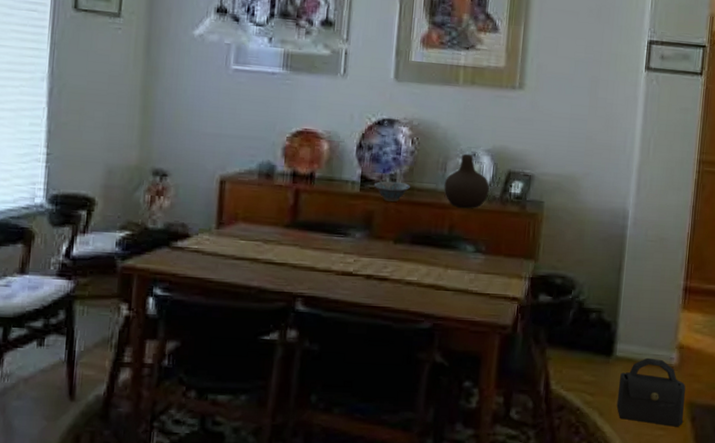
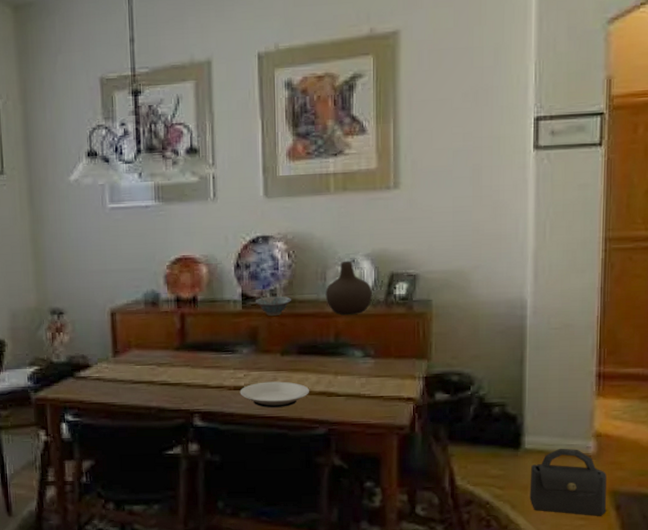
plate: none [347,269,418,298] -> present [240,381,309,408]

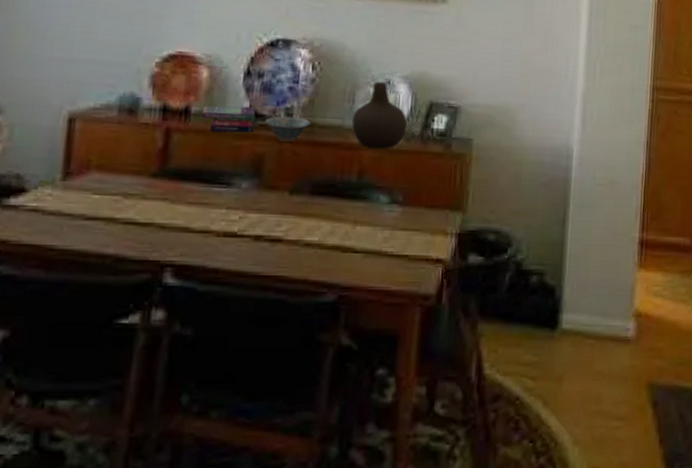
books: none [207,291,248,313] -> present [203,105,256,133]
plate: present [240,381,309,408] -> none [230,228,320,264]
handbag: present [529,448,607,516] -> none [563,329,645,415]

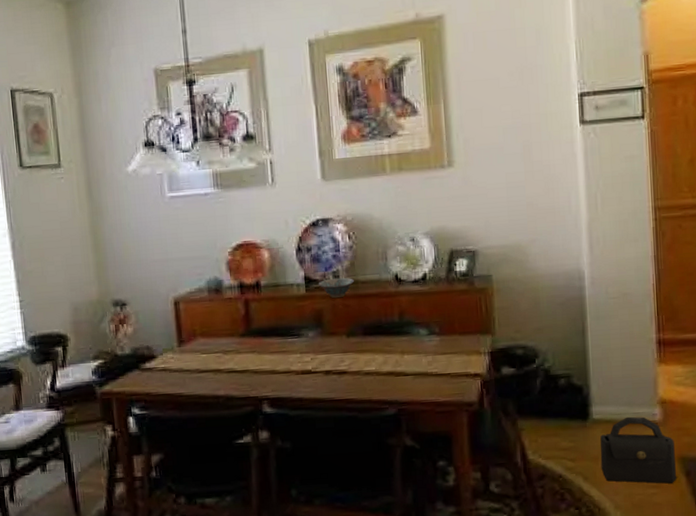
books: present [203,105,256,133] -> none [270,274,311,297]
vase: present [351,81,408,149] -> none [387,239,434,294]
handbag: none [563,329,645,415] -> present [600,416,677,484]

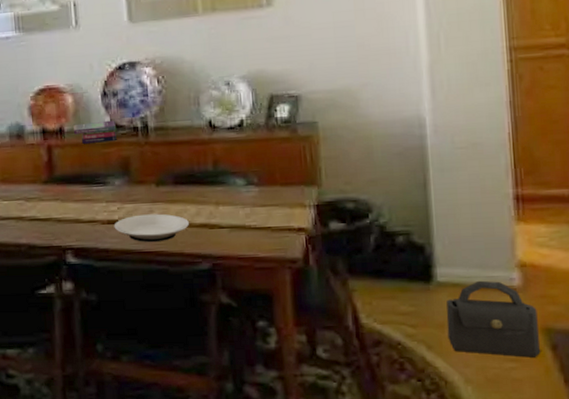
books: none [270,274,311,297] -> present [74,120,117,144]
plate: none [307,363,377,391] -> present [114,213,189,242]
ceramic bowl: present [318,277,354,298] -> none [125,123,163,145]

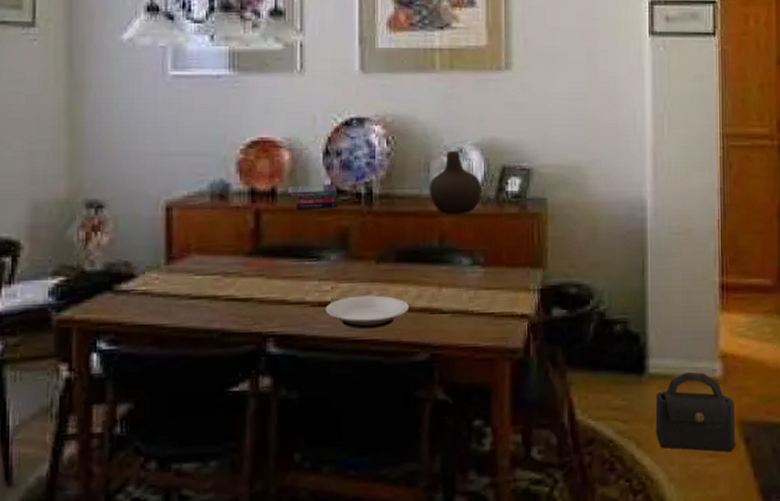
vase: none [200,83,252,142] -> present [429,150,483,215]

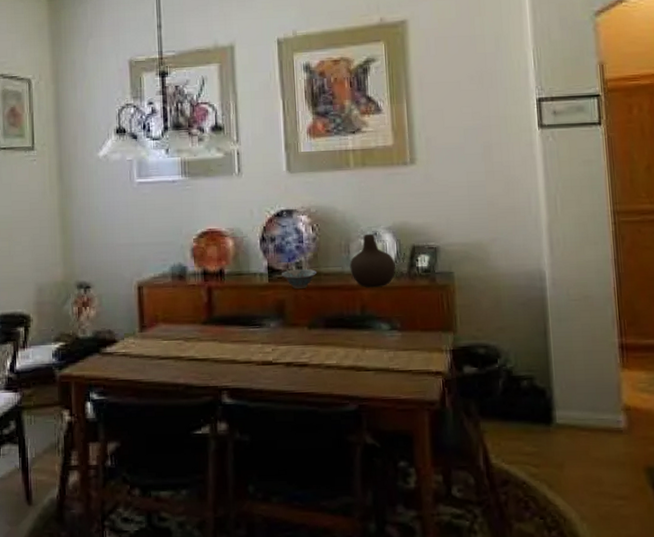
books: present [288,183,338,209] -> none [233,264,274,286]
plate: present [325,295,409,328] -> none [268,356,338,383]
ceramic bowl: none [346,190,389,214] -> present [281,268,316,289]
handbag: present [655,371,736,452] -> none [564,422,644,495]

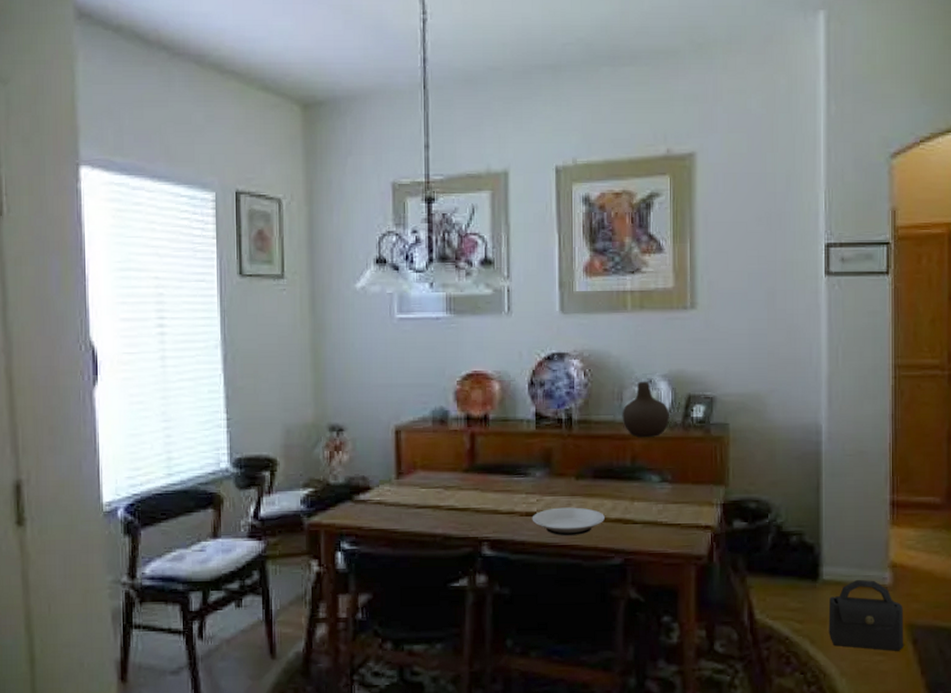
plate: none [268,356,338,383] -> present [532,507,605,535]
ceramic bowl: present [281,268,316,289] -> none [549,416,587,437]
handbag: none [564,422,644,495] -> present [828,579,904,651]

